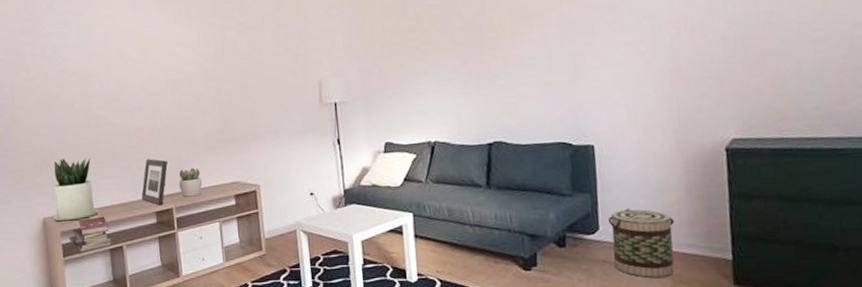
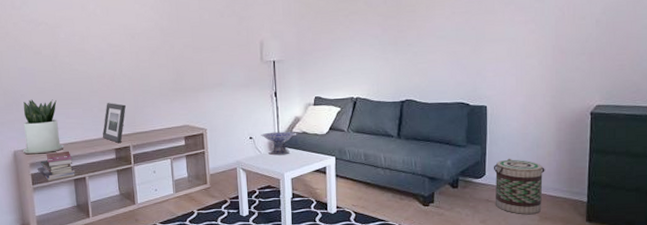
succulent plant: present [179,168,202,198] -> none [136,112,156,137]
decorative bowl: none [323,185,366,214] -> present [261,131,297,156]

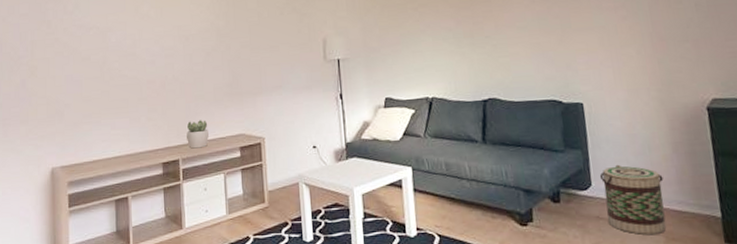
planter: present [22,99,64,155] -> none [61,108,107,172]
books: present [37,151,76,182] -> none [75,166,117,204]
picture frame: present [103,103,126,143] -> none [150,110,176,156]
succulent plant: none [136,112,156,137] -> present [186,120,209,149]
decorative bowl: present [261,131,297,156] -> none [325,138,367,167]

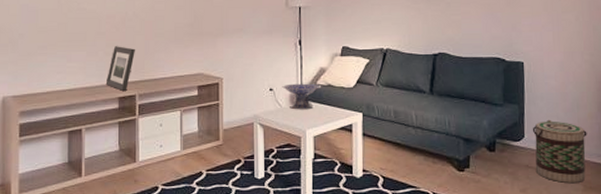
picture frame: none [150,110,176,156] -> present [107,46,135,91]
succulent plant: present [186,120,209,149] -> none [145,58,167,85]
decorative bowl: none [325,138,367,167] -> present [282,83,322,110]

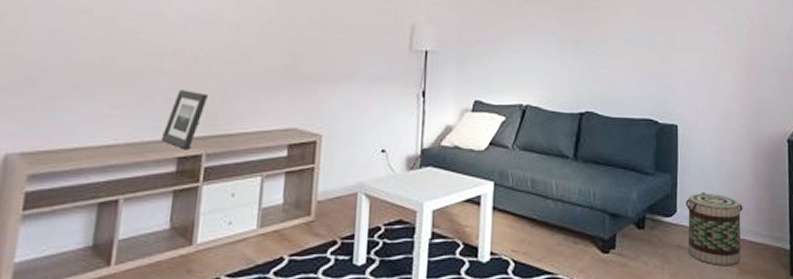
decorative bowl: present [282,83,322,110] -> none [397,144,447,177]

